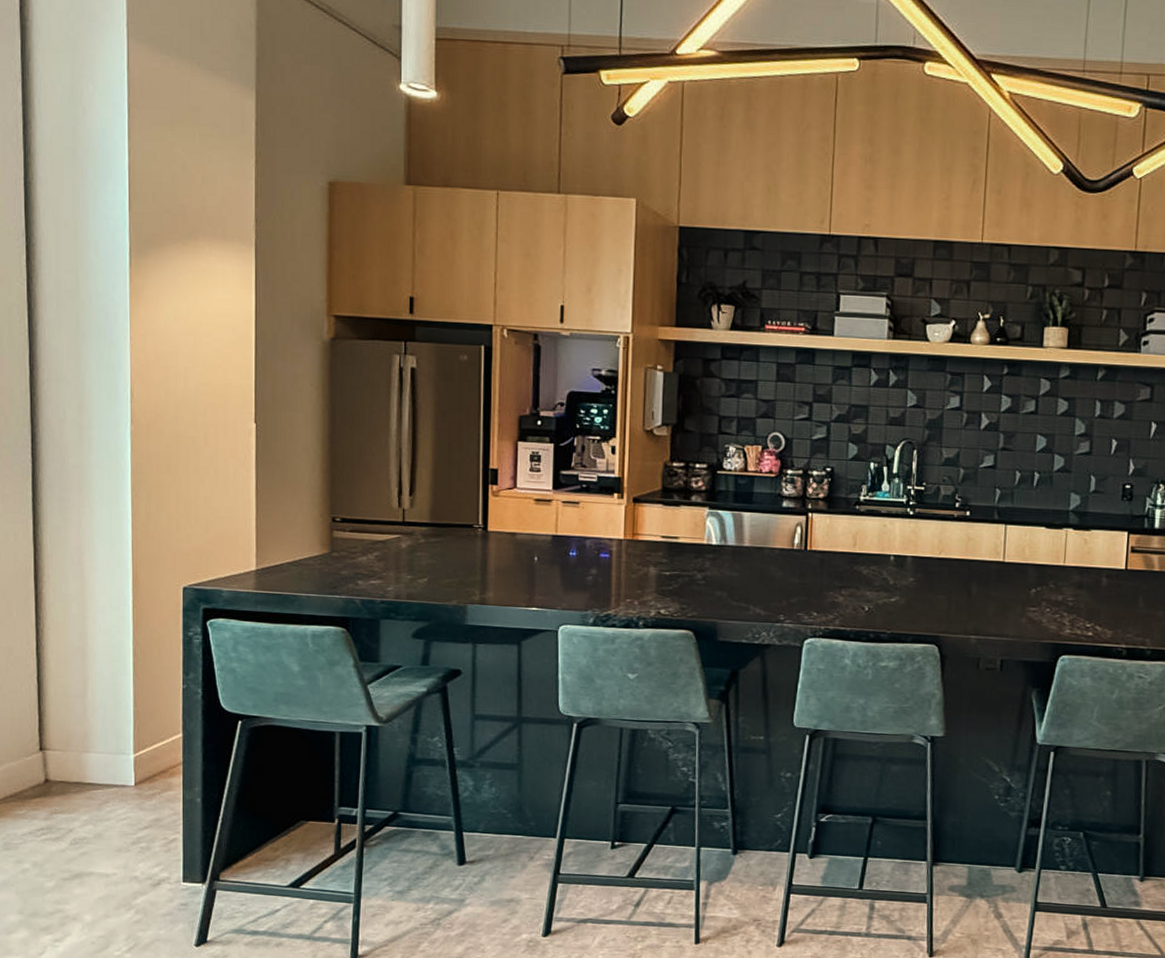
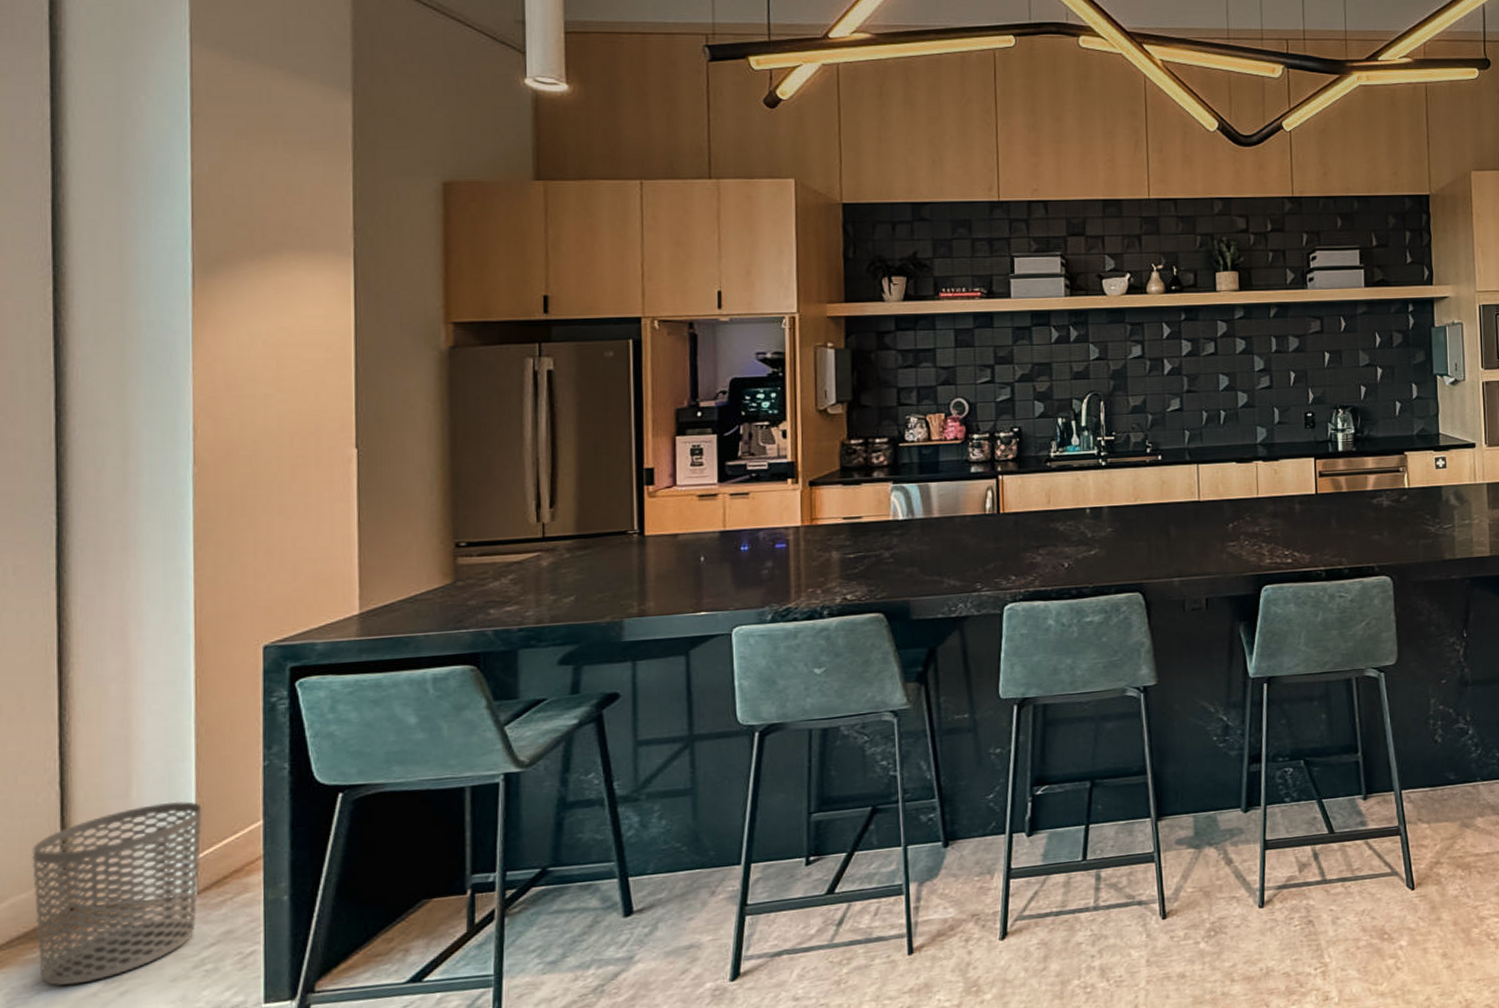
waste bin: none [19,706,138,841] -> present [32,801,202,986]

